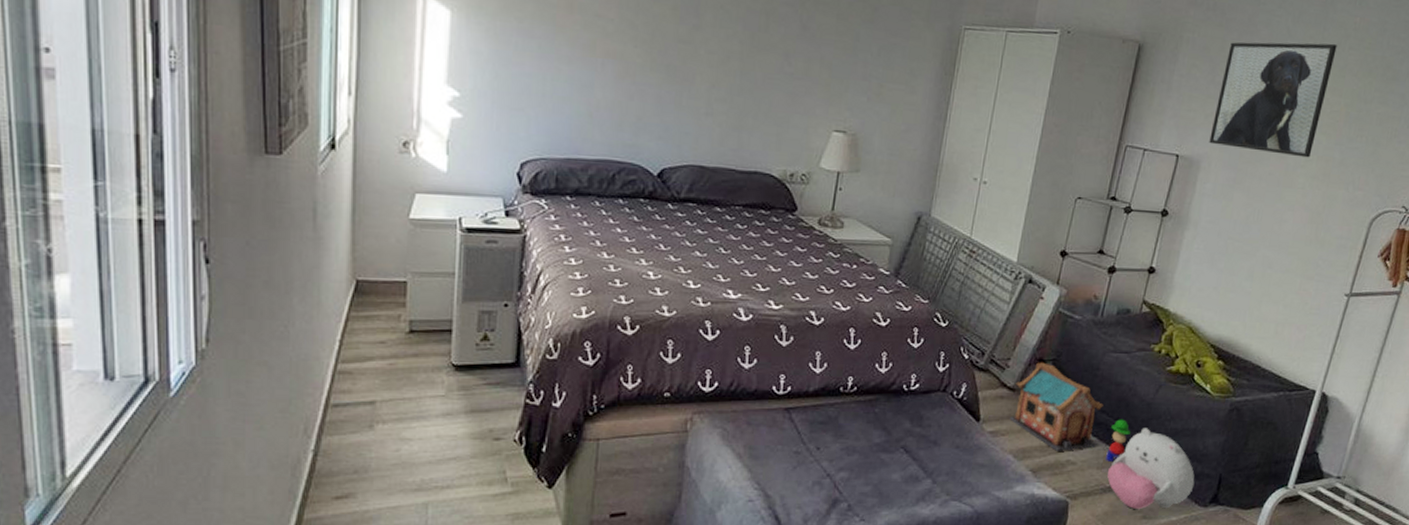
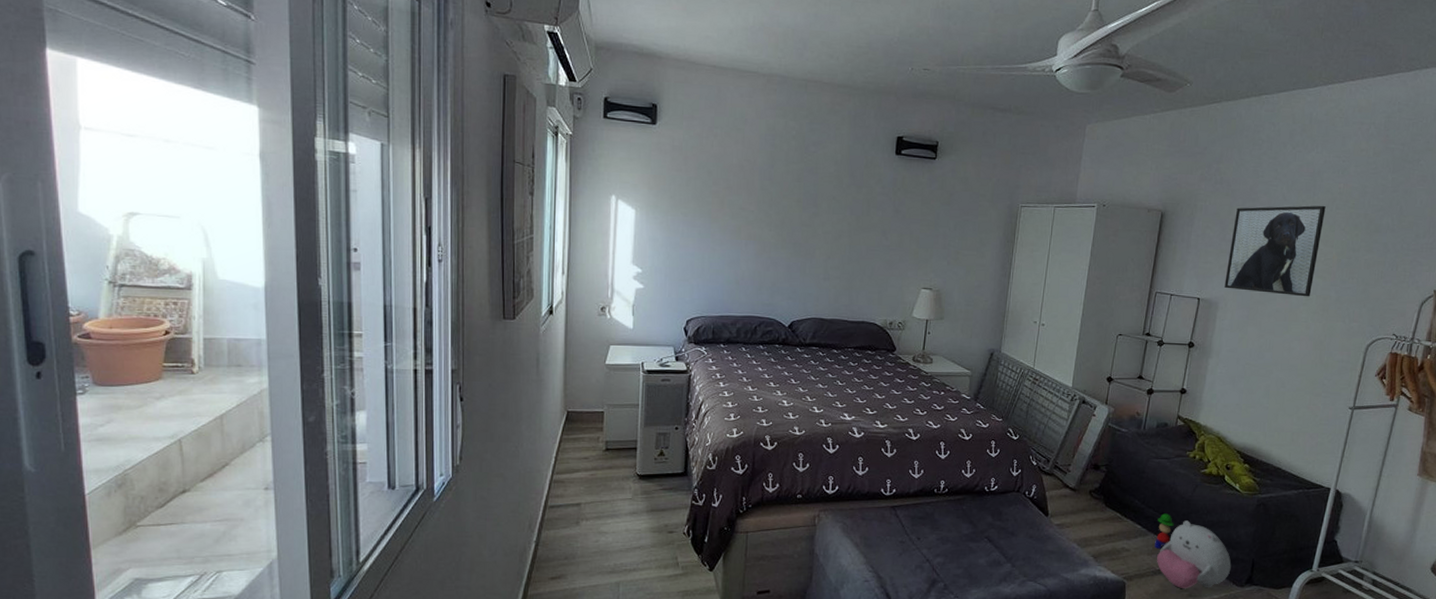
toy house: present [1009,362,1103,451] -> none [1072,467,1150,540]

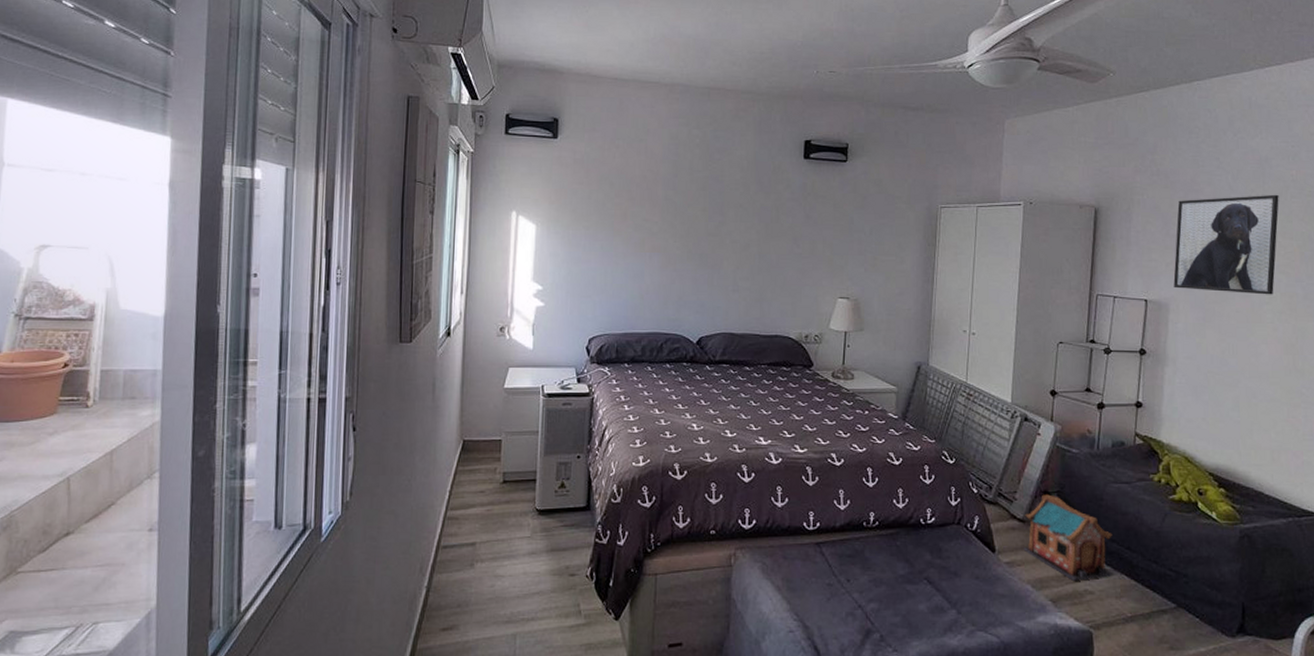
toy house: none [1072,467,1150,540] -> present [1023,494,1112,581]
stacking toy: present [1155,513,1174,549] -> none [1123,548,1143,591]
plush toy: present [1157,520,1232,588] -> none [1127,556,1218,639]

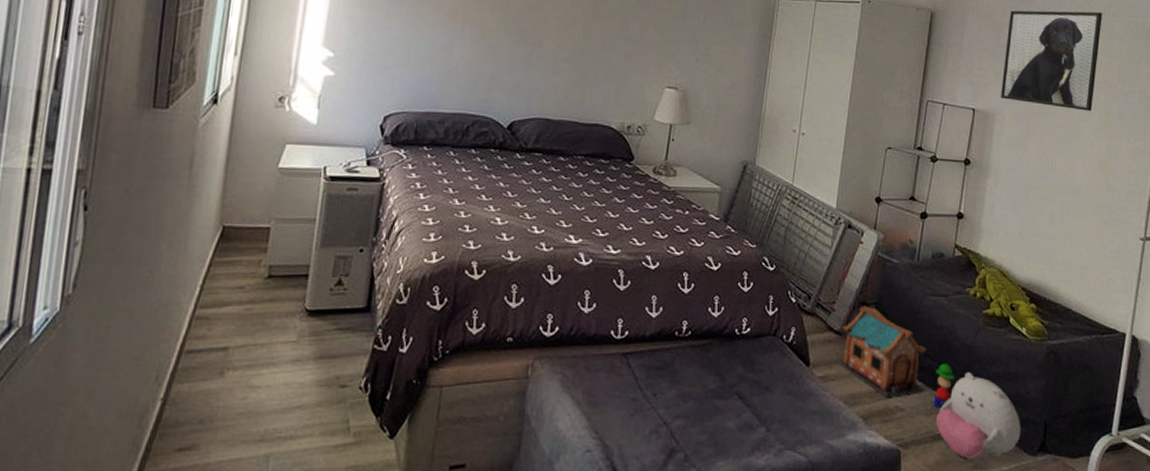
stacking toy: none [1123,548,1143,591] -> present [933,363,955,407]
plush toy: none [1127,556,1218,639] -> present [936,372,1021,458]

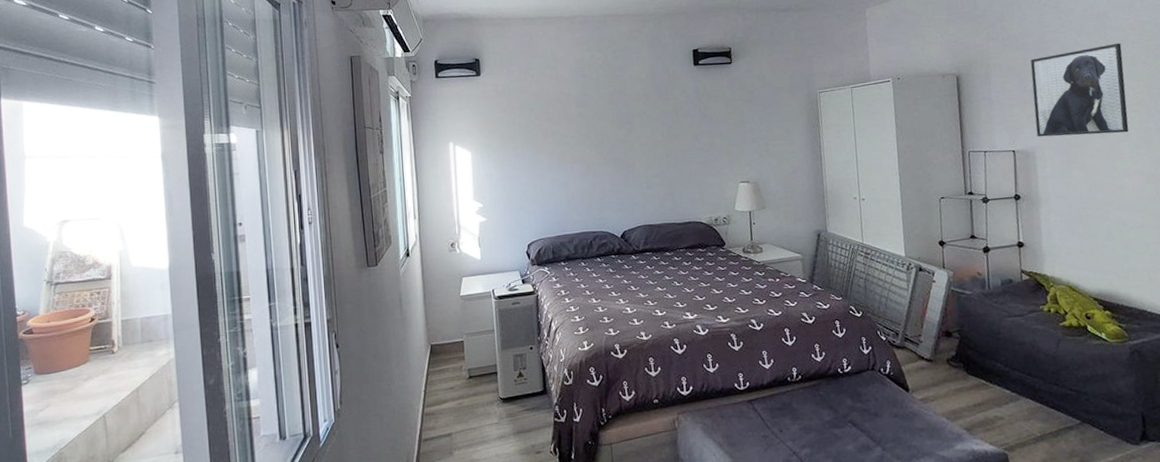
toy house: present [838,306,926,397] -> none [931,334,1018,409]
stacking toy: present [933,363,955,407] -> none [1026,374,1046,413]
plush toy: present [936,372,1021,458] -> none [1035,379,1120,454]

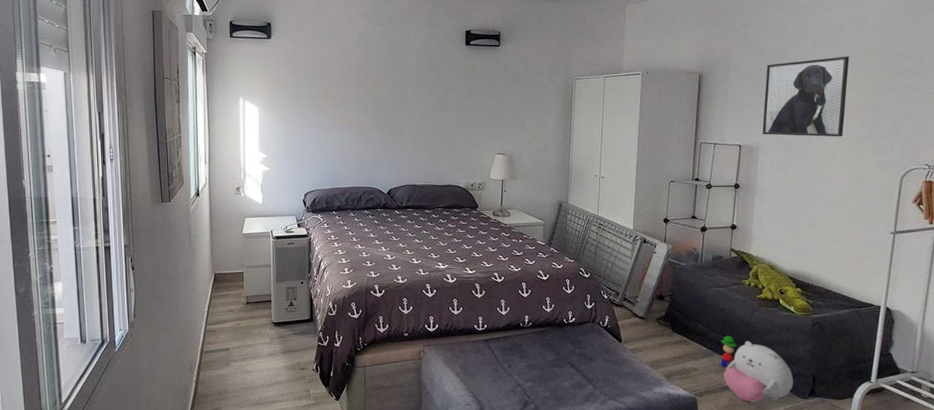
stacking toy: none [1026,374,1046,413] -> present [720,335,736,367]
plush toy: none [1035,379,1120,454] -> present [724,341,794,402]

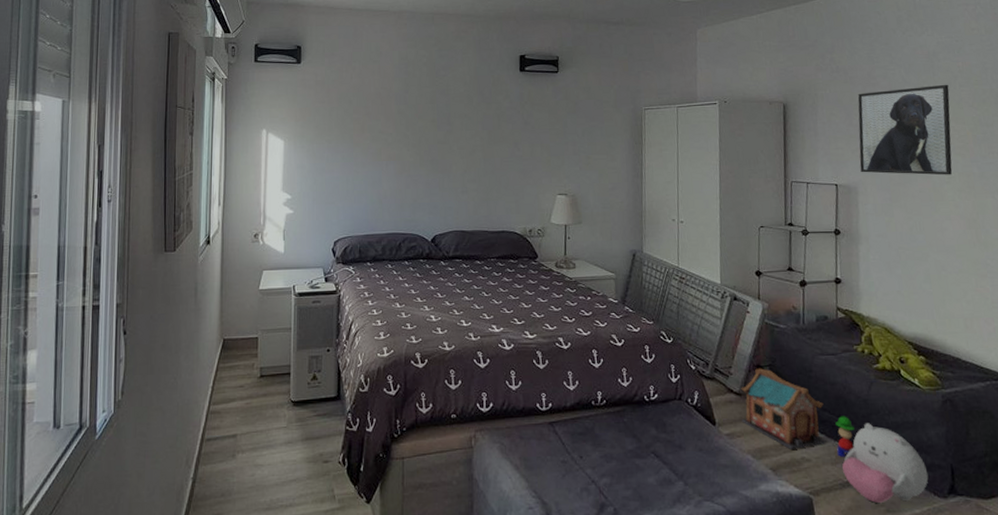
toy house: none [643,298,712,361] -> present [741,368,826,449]

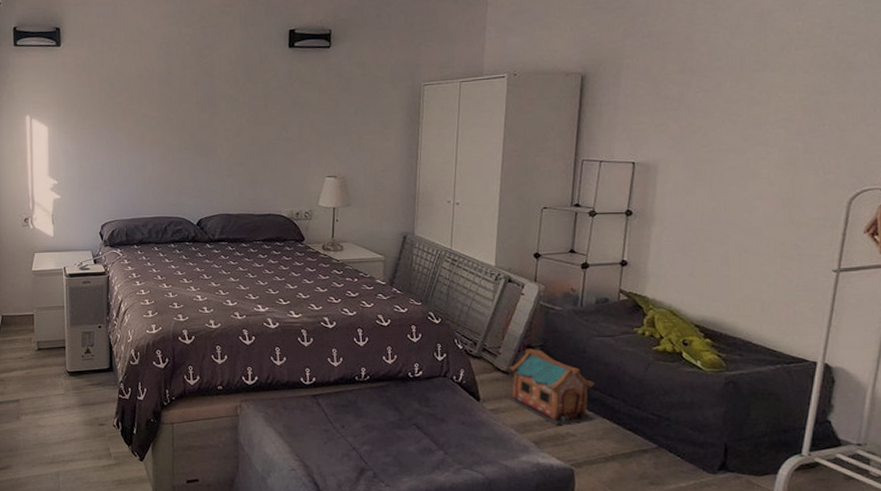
stacking toy: present [835,416,855,457] -> none [605,395,625,433]
plush toy: present [842,423,929,503] -> none [609,402,699,476]
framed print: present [858,84,952,175] -> none [663,47,782,151]

